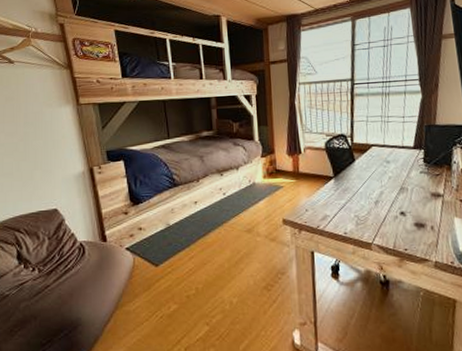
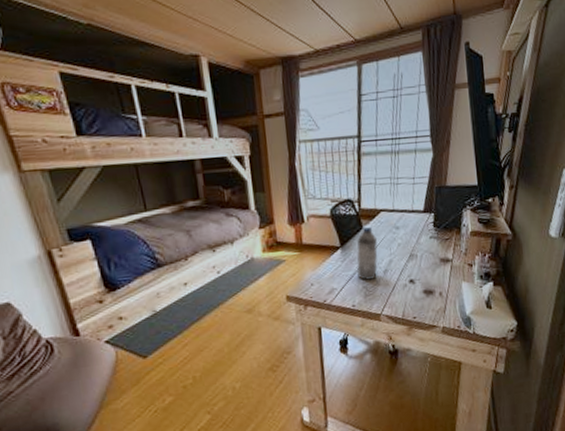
water bottle: none [348,158,369,210] -> present [356,225,378,280]

